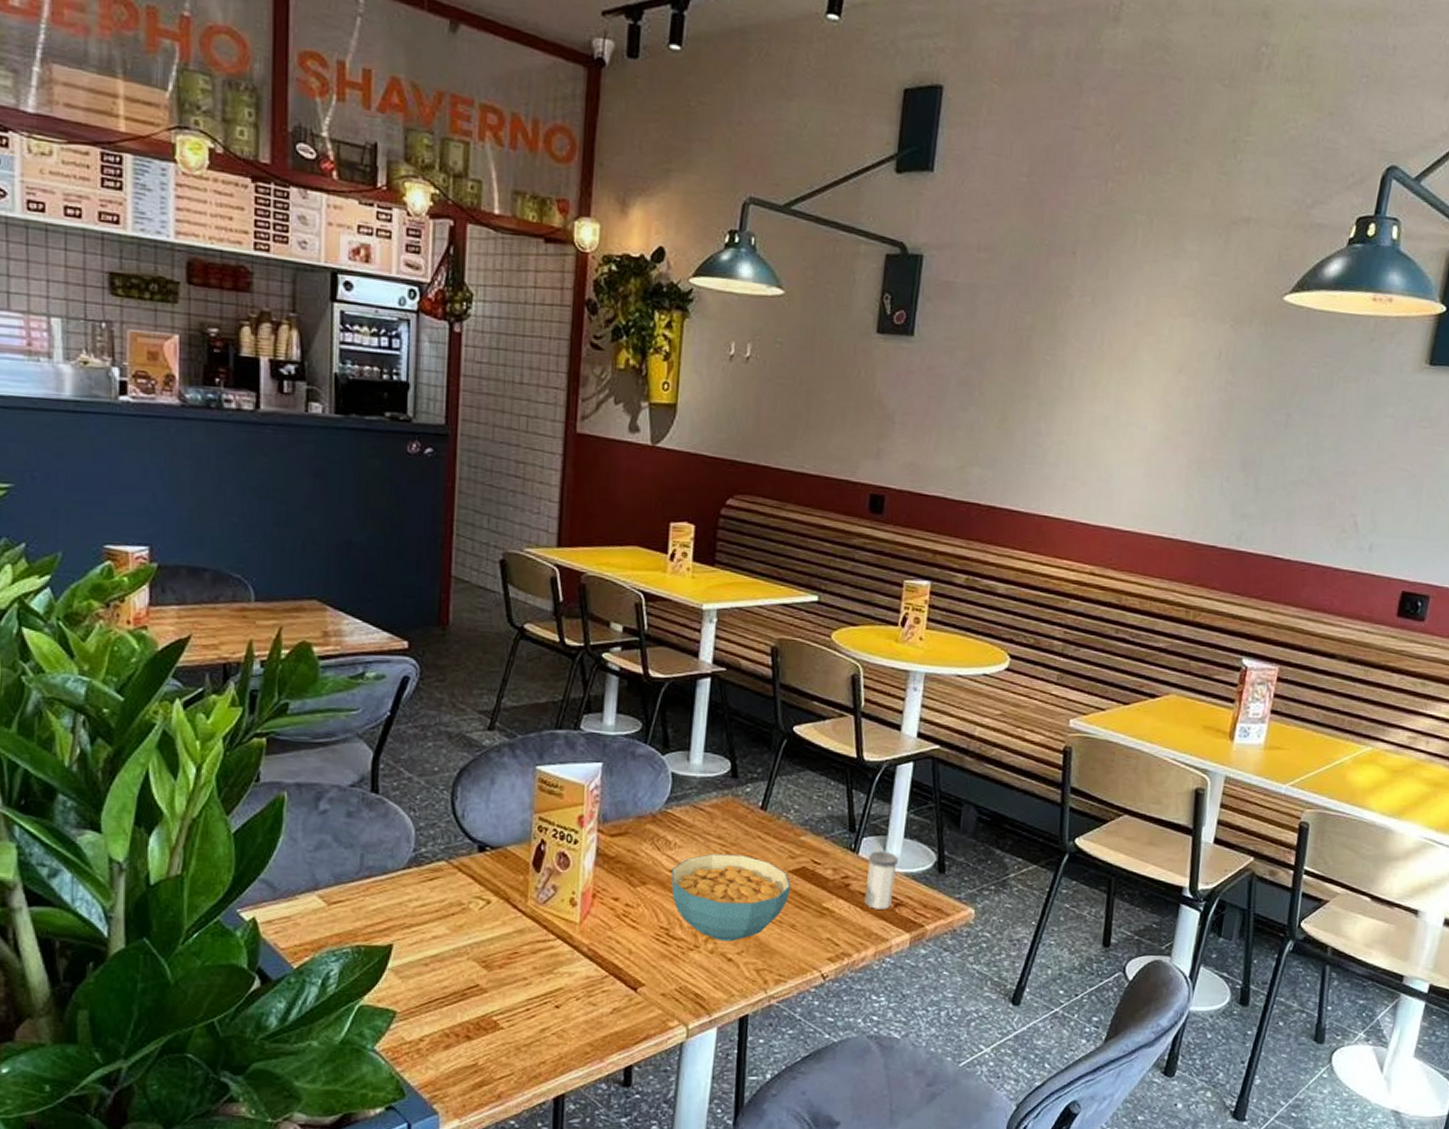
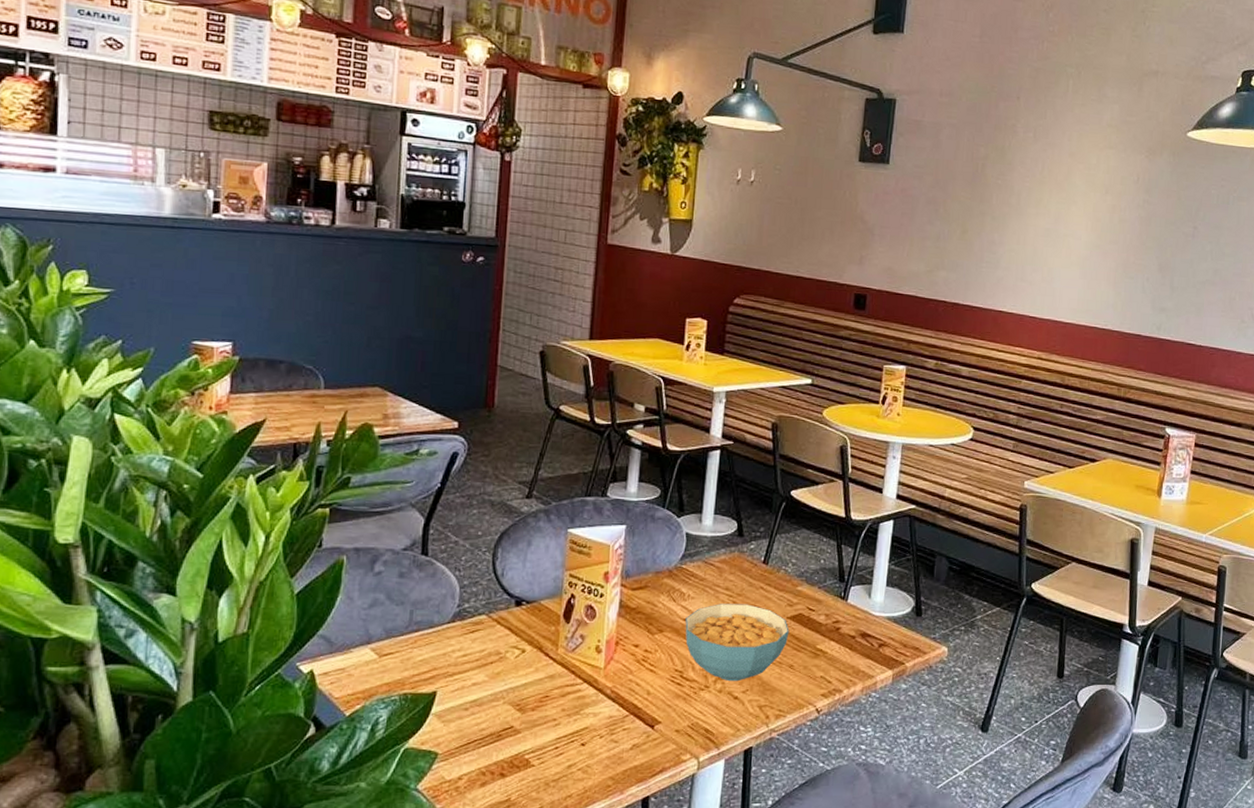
salt shaker: present [864,851,898,909] -> none [853,598,881,650]

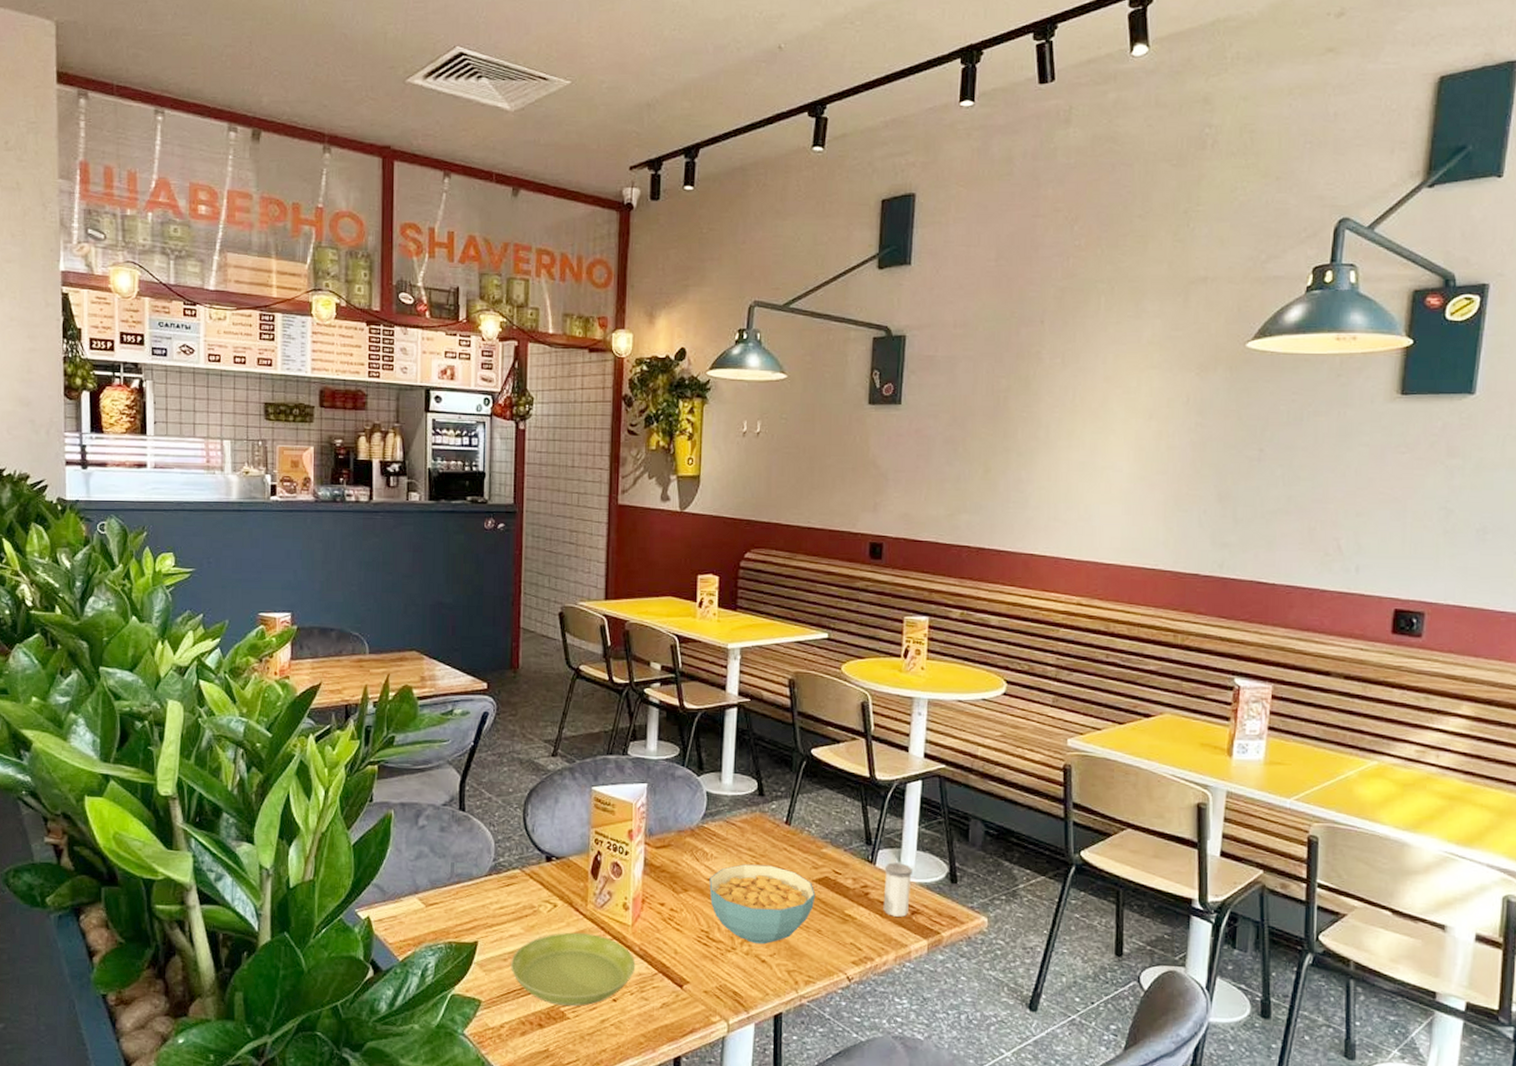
saucer: none [472,677,607,754] -> present [511,932,636,1007]
salt shaker: none [853,598,881,650] -> present [883,862,912,917]

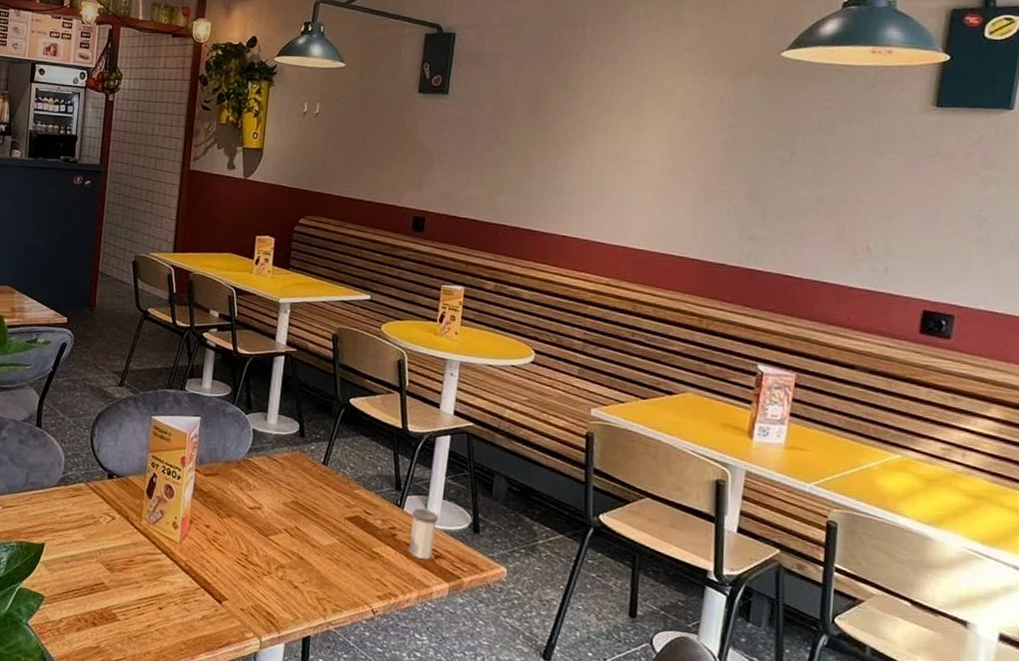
saucer: present [511,932,636,1007] -> none [71,543,181,611]
cereal bowl: present [709,864,816,945] -> none [250,497,347,572]

